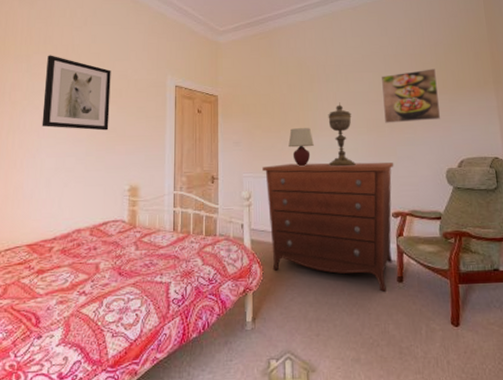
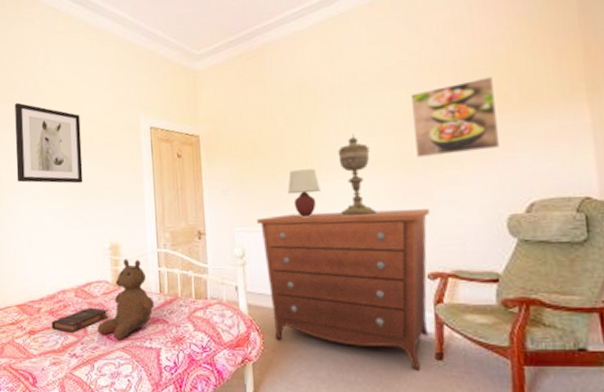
book: none [62,245,123,272] -> present [51,307,109,334]
teddy bear: none [109,200,168,275] -> present [97,259,155,339]

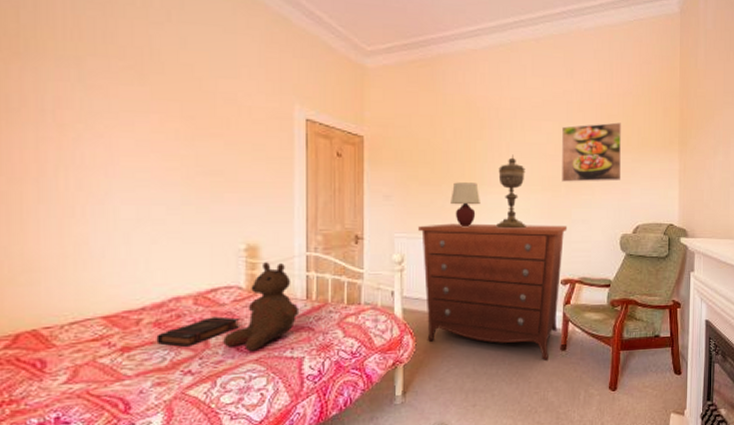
wall art: present [15,102,83,184] -> none [109,60,213,173]

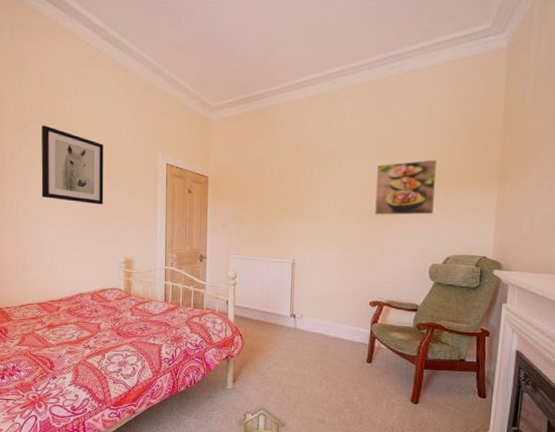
wall art: none [109,60,213,173] -> present [41,125,104,205]
book: present [156,316,241,348] -> none [68,309,121,330]
teddy bear: present [223,262,300,351] -> none [109,272,160,336]
dresser: present [418,223,568,360] -> none [249,248,379,369]
table lamp: present [451,182,480,226] -> none [275,214,301,251]
decorative urn: present [495,154,528,228] -> none [313,190,341,254]

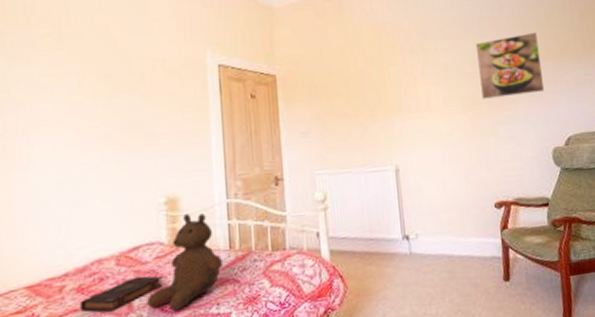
wall art: present [41,125,104,205] -> none [30,29,130,129]
book: none [68,309,121,330] -> present [79,275,164,313]
teddy bear: none [109,272,160,336] -> present [147,213,224,311]

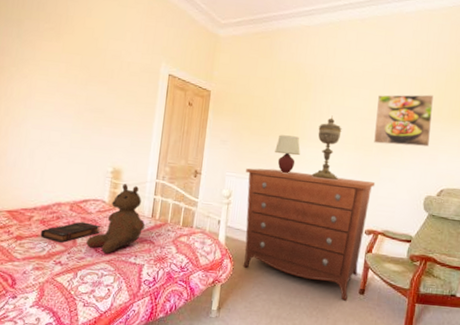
dresser: none [339,145,498,294] -> present [243,168,376,301]
table lamp: none [369,109,400,156] -> present [275,135,301,173]
decorative urn: none [415,77,452,154] -> present [311,115,342,180]

